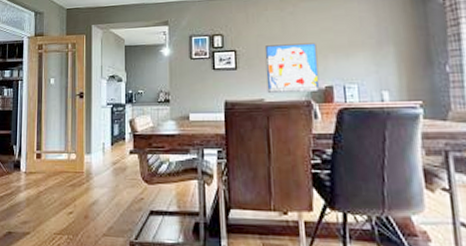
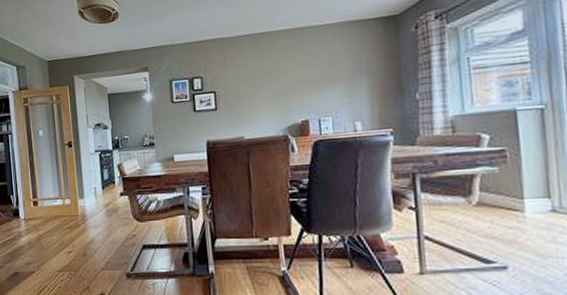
wall art: present [264,43,320,94] -> none [242,79,297,132]

